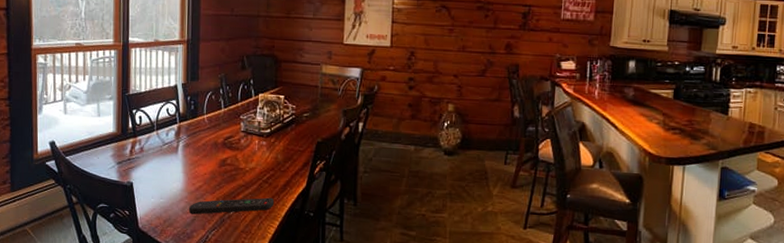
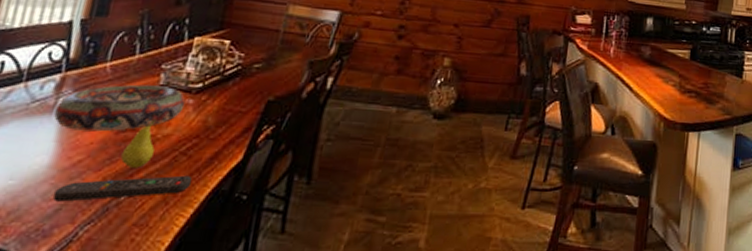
decorative bowl: none [178,131,261,166] -> present [53,84,186,132]
fruit: none [225,156,246,192] -> present [120,119,156,168]

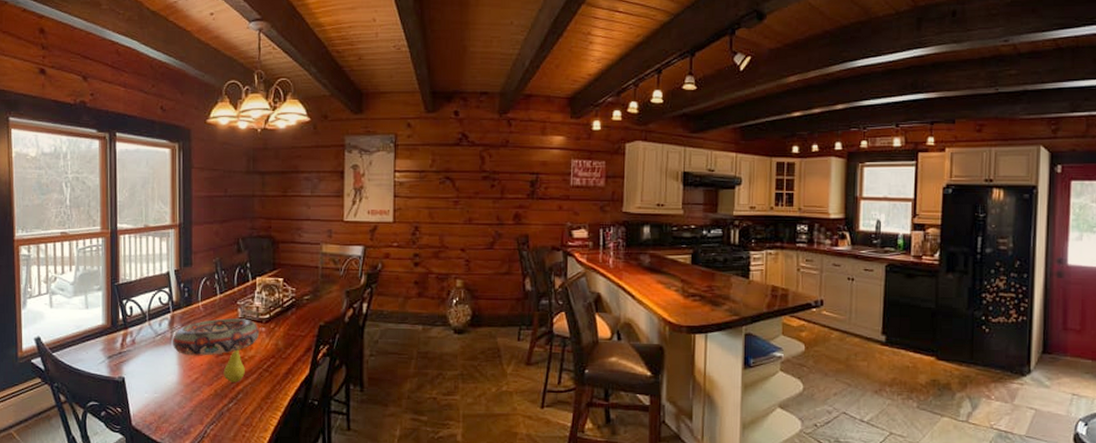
remote control: present [53,175,192,202] -> none [186,387,275,409]

